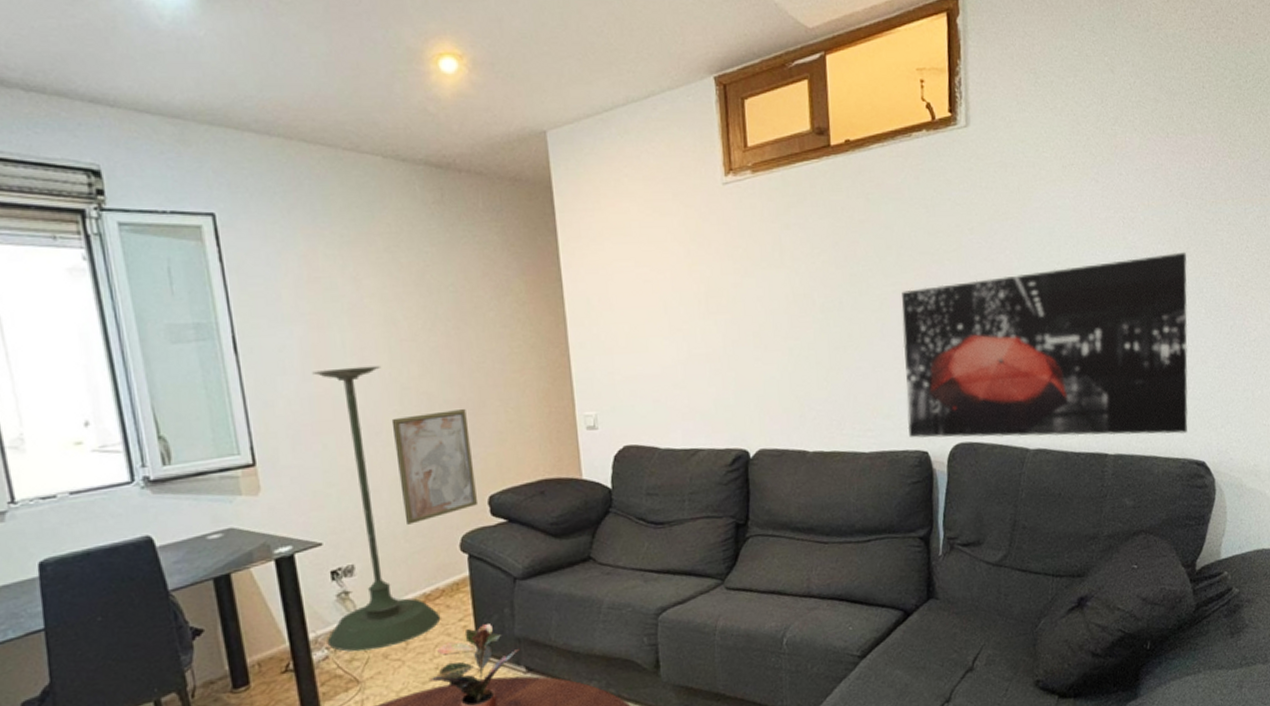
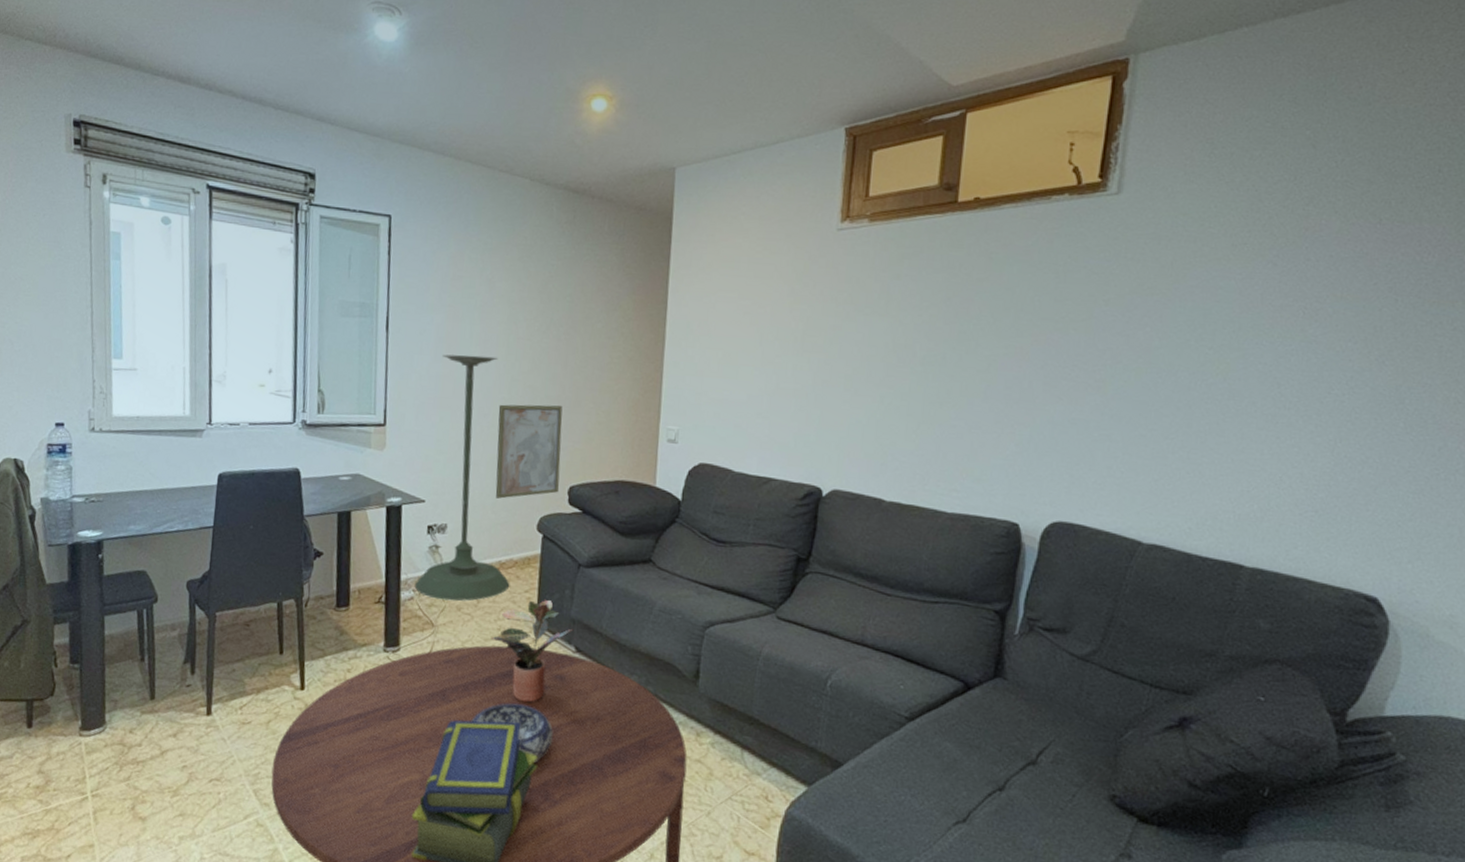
wall art: present [901,251,1188,439] -> none [999,353,1386,562]

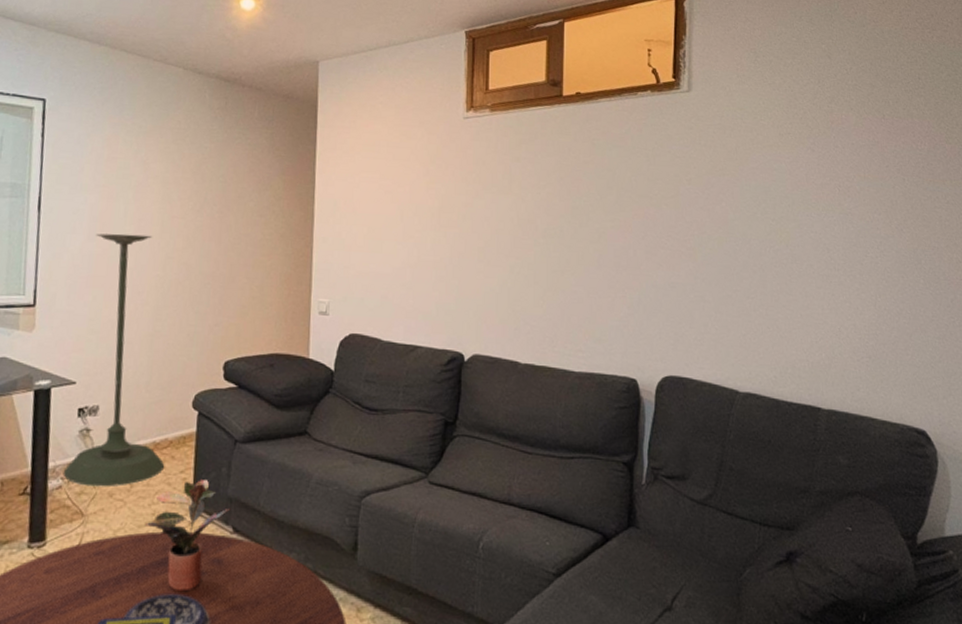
wall art: present [495,404,563,499] -> none [149,281,217,377]

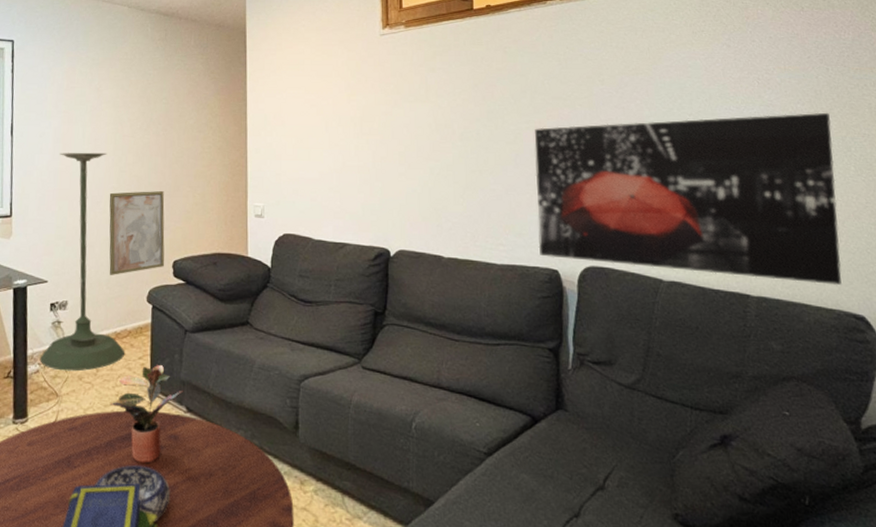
wall art: none [149,281,217,377] -> present [109,191,165,275]
wall art: none [617,223,907,400] -> present [534,112,842,286]

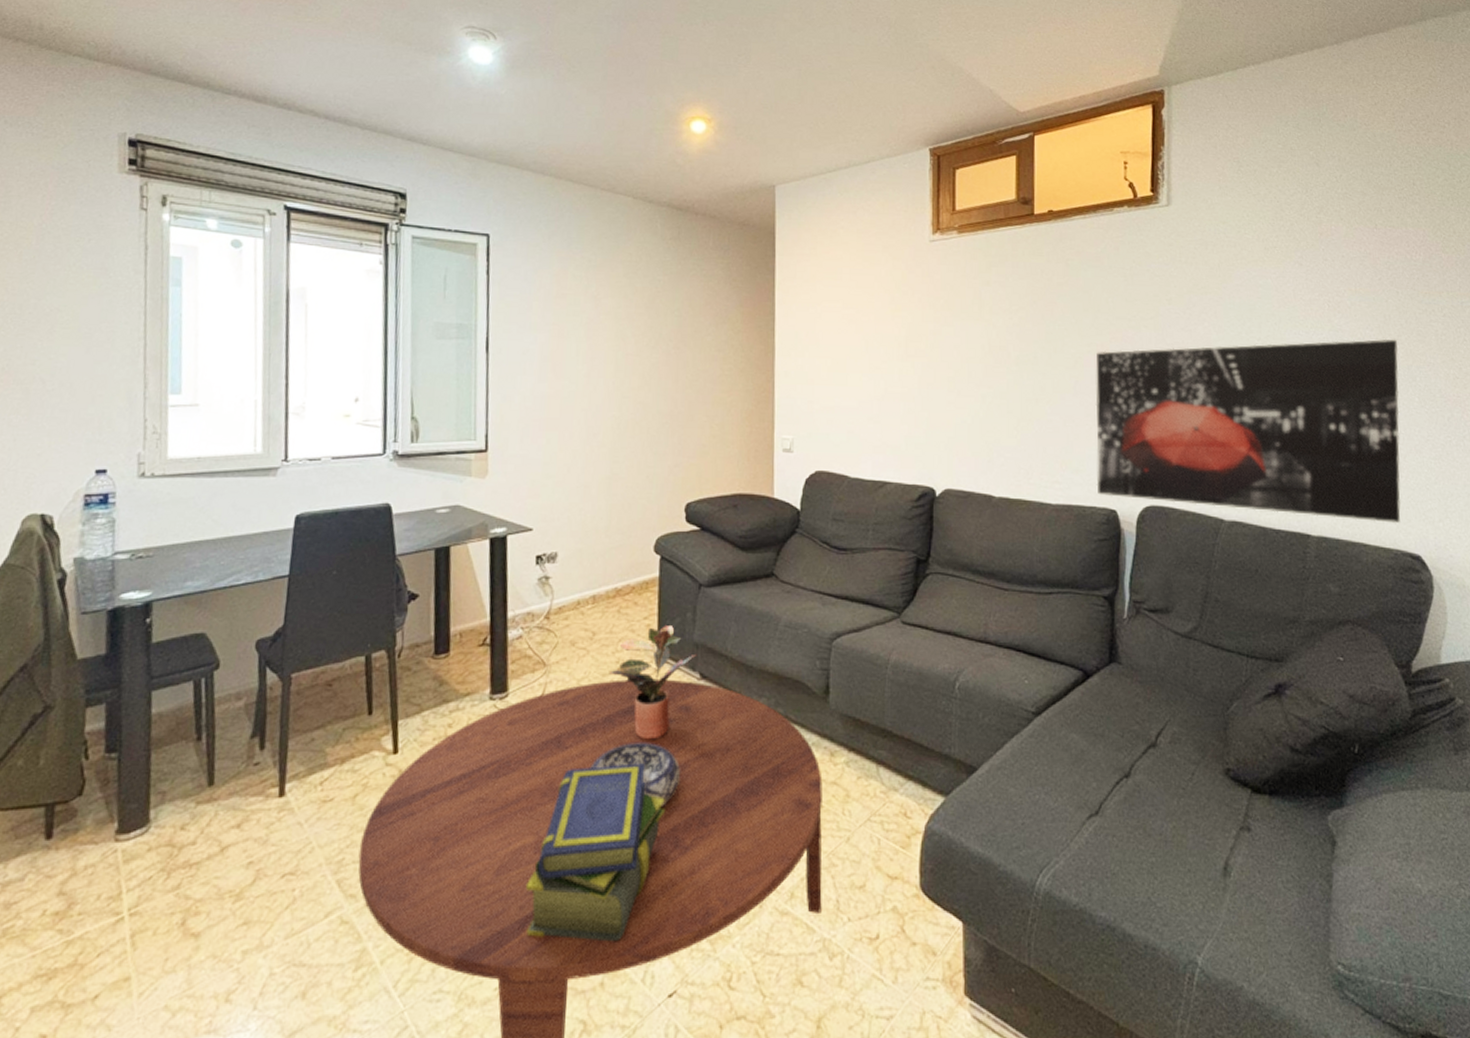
plant stand: present [39,152,125,372] -> none [523,373,628,636]
wall art: present [109,191,165,275] -> none [608,421,676,521]

